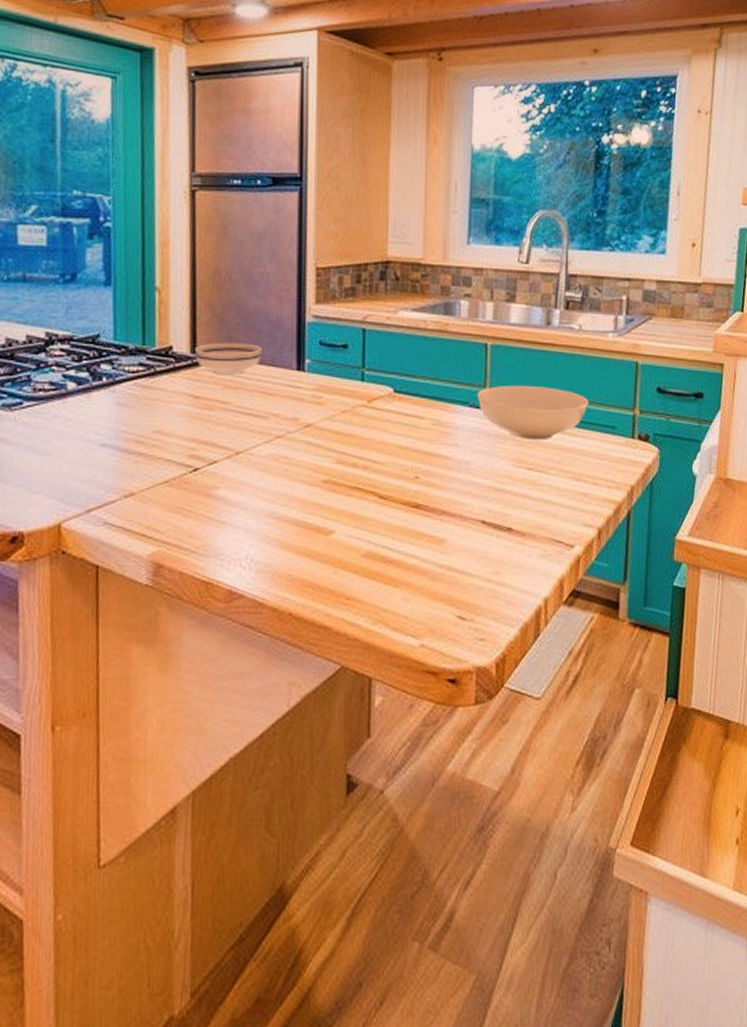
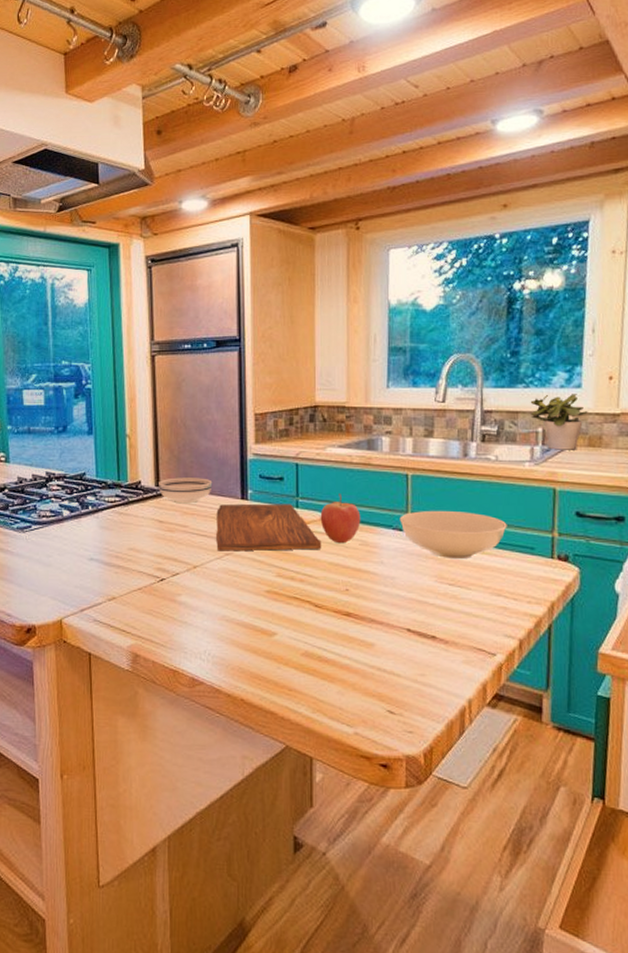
cutting board: none [265,375,390,434] -> present [216,503,322,551]
fruit: none [388,365,435,424] -> present [320,494,361,544]
potted plant: none [615,260,671,321] -> present [530,394,588,450]

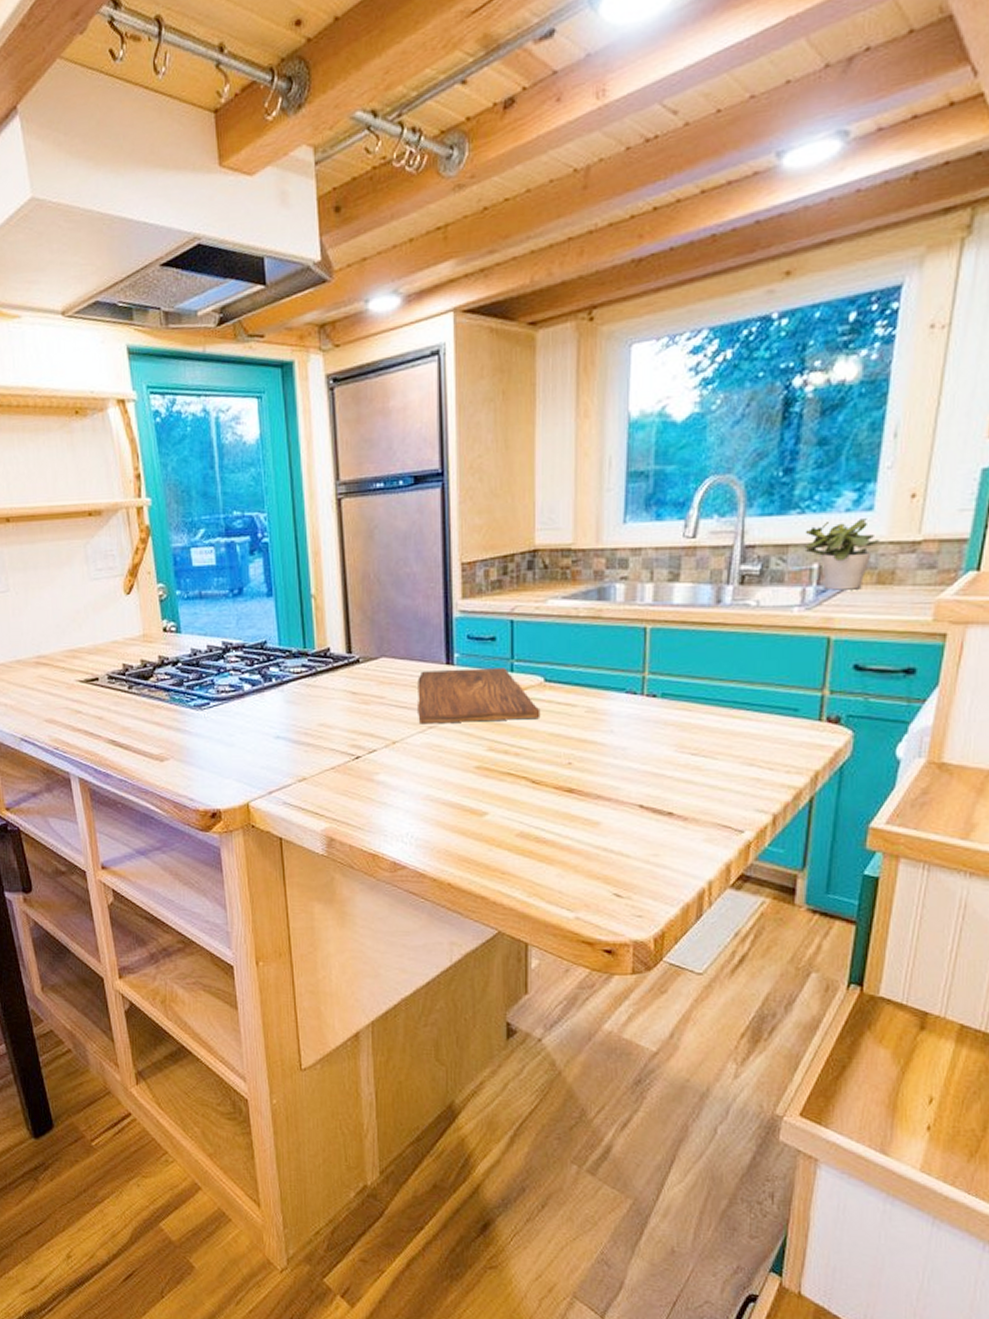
bowl: present [159,477,213,504] -> none [350,641,413,672]
fruit: present [320,494,361,544] -> none [539,654,588,712]
bowl: present [399,510,507,560] -> none [634,668,766,726]

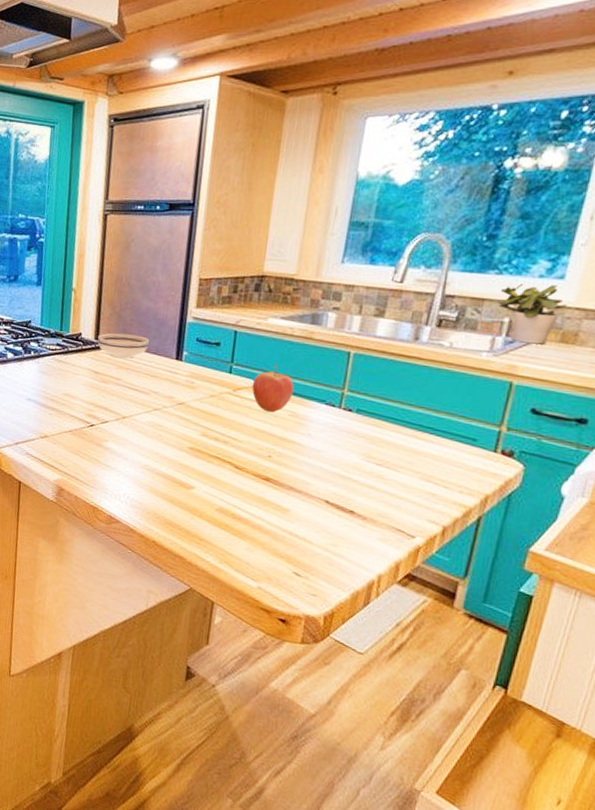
bowl: none [350,641,413,672] -> present [97,333,150,359]
cutting board: present [418,668,541,724] -> none [146,362,250,415]
fruit: none [539,654,588,712] -> present [252,364,295,413]

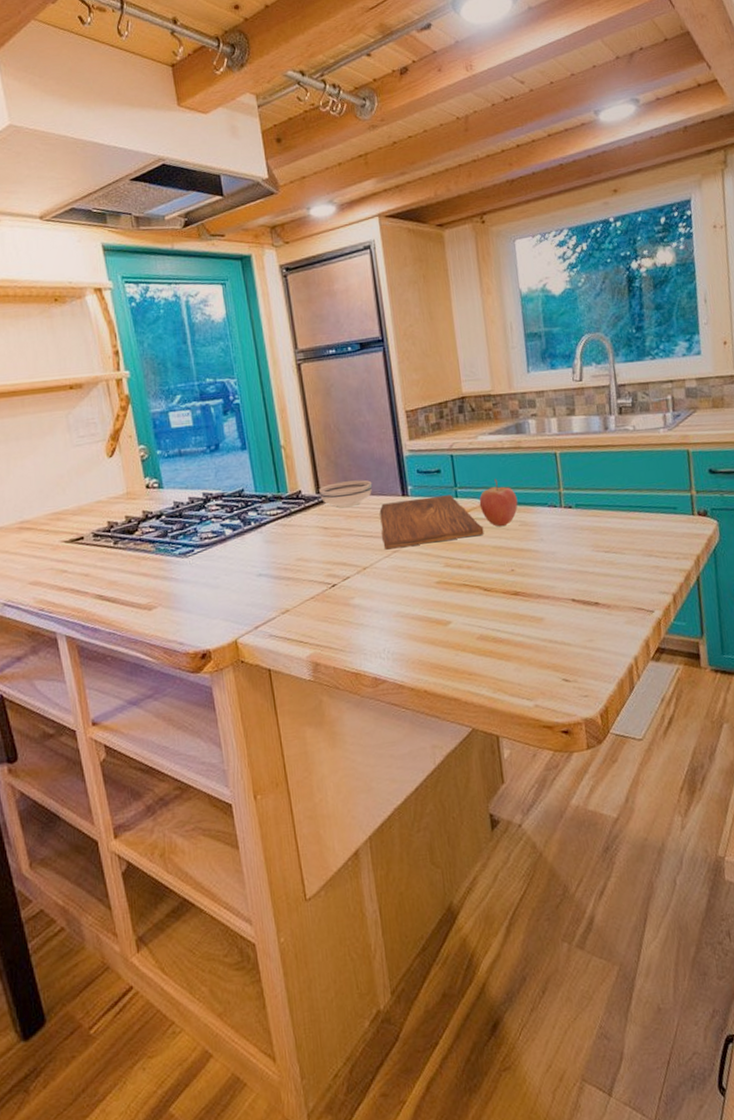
cutting board: none [146,362,250,415] -> present [379,495,484,550]
potted plant: present [498,284,567,345] -> none [658,361,709,415]

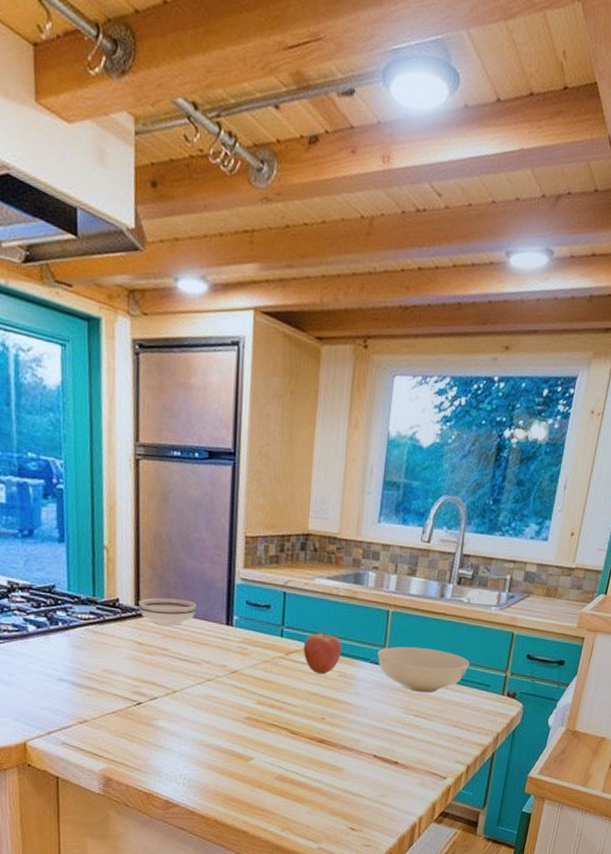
cutting board: present [379,495,484,550] -> none [198,629,303,679]
bowl: none [553,481,651,528] -> present [377,646,470,693]

